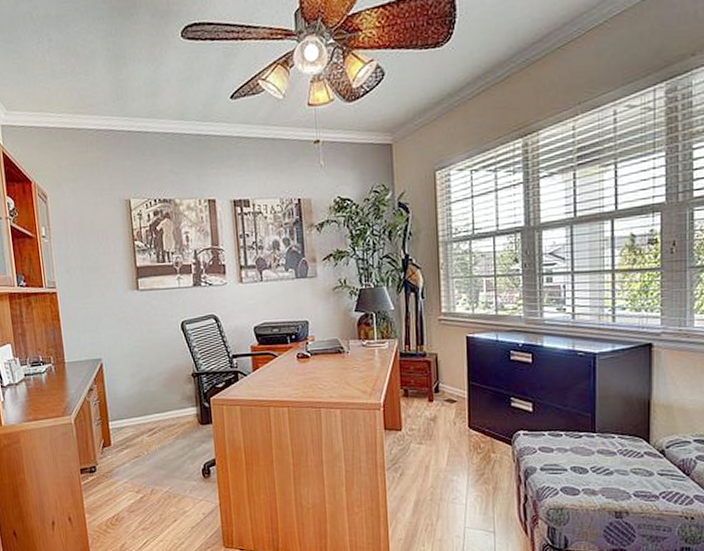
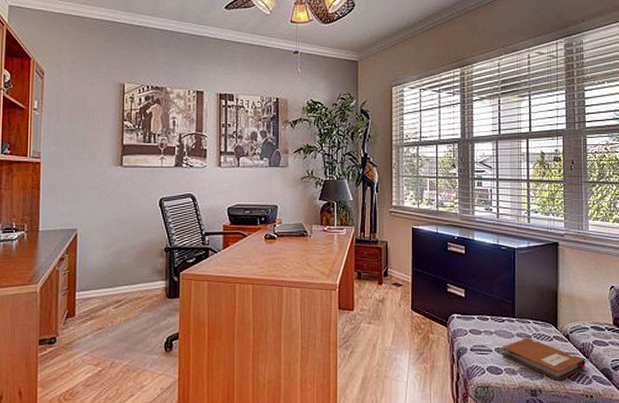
notebook: none [579,454,686,501] -> present [502,337,586,381]

